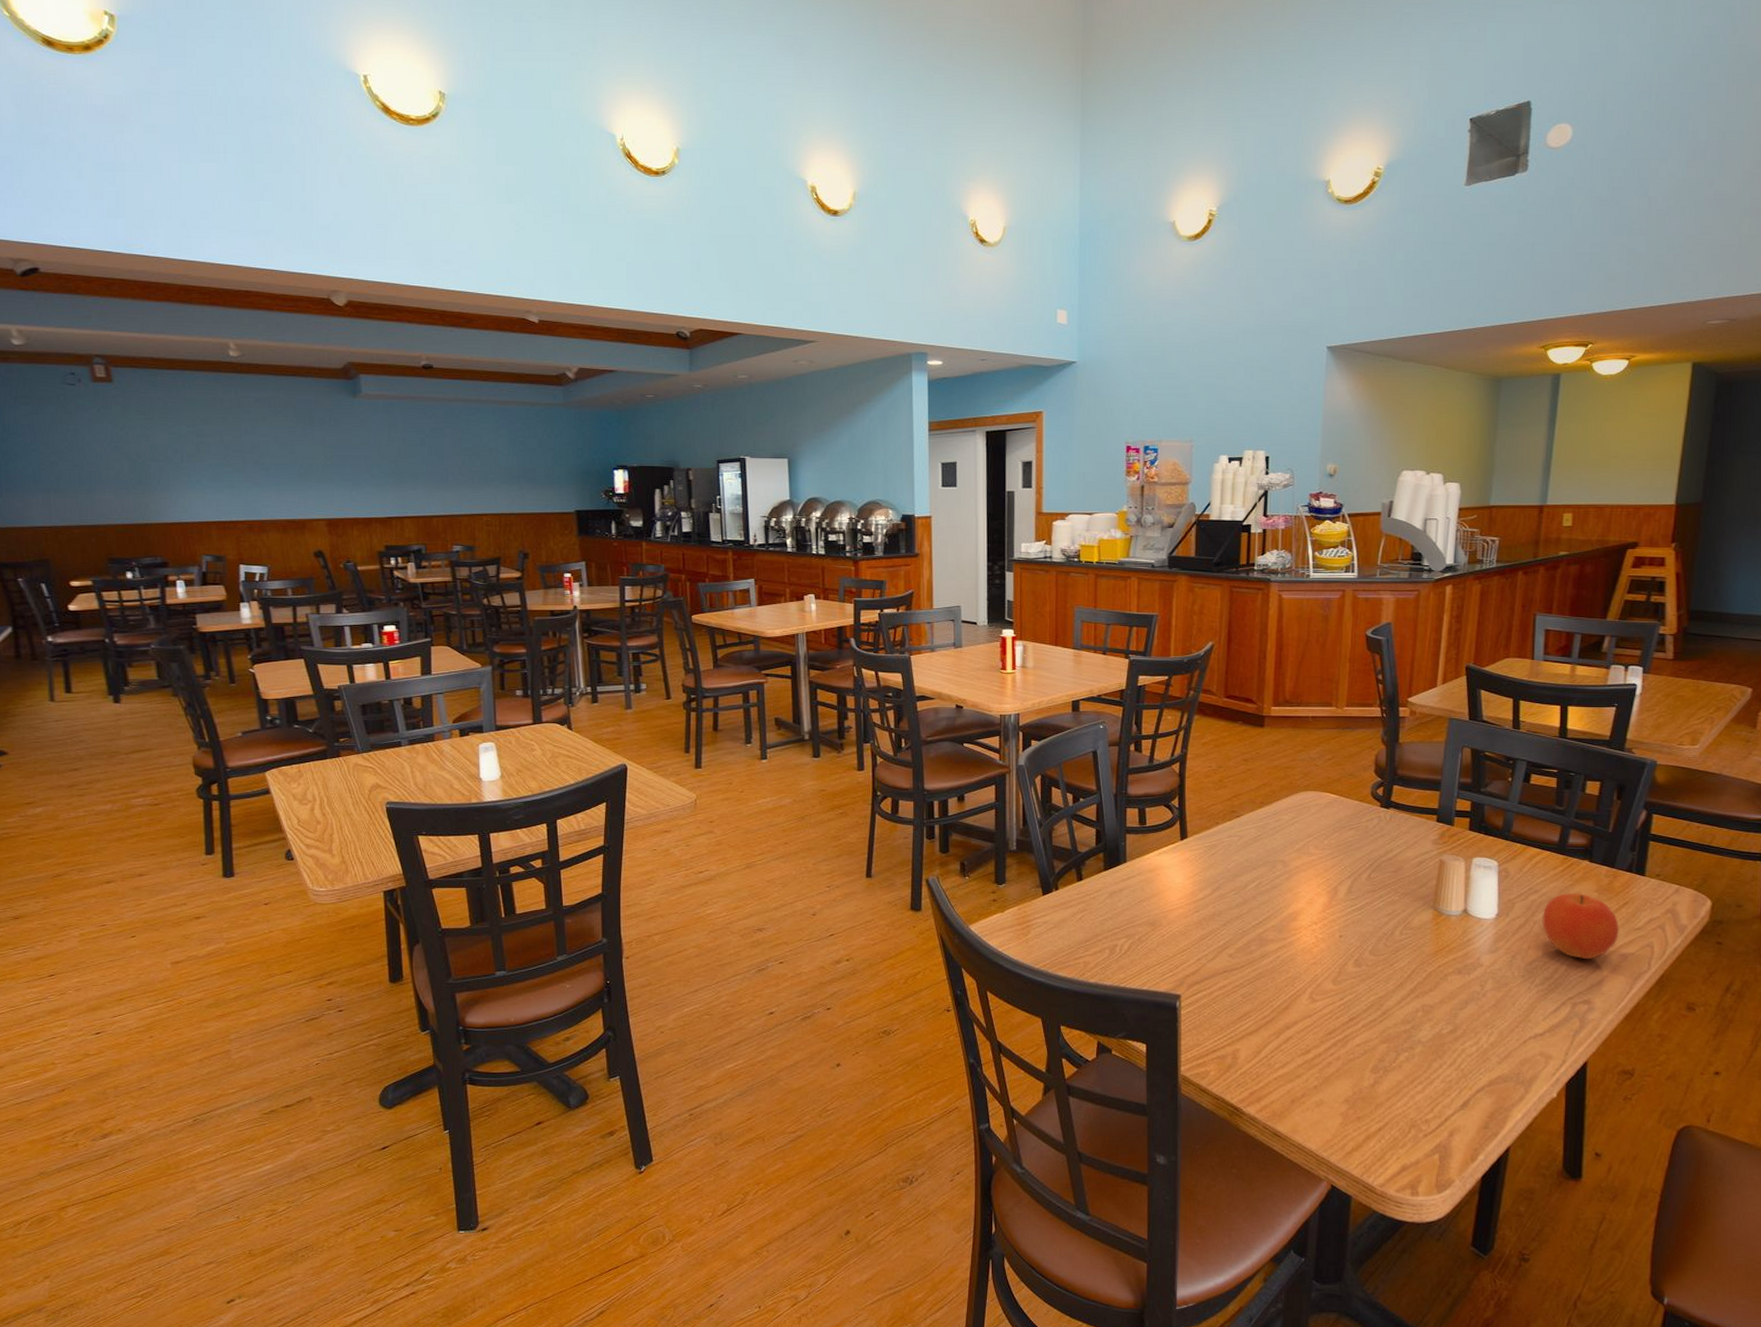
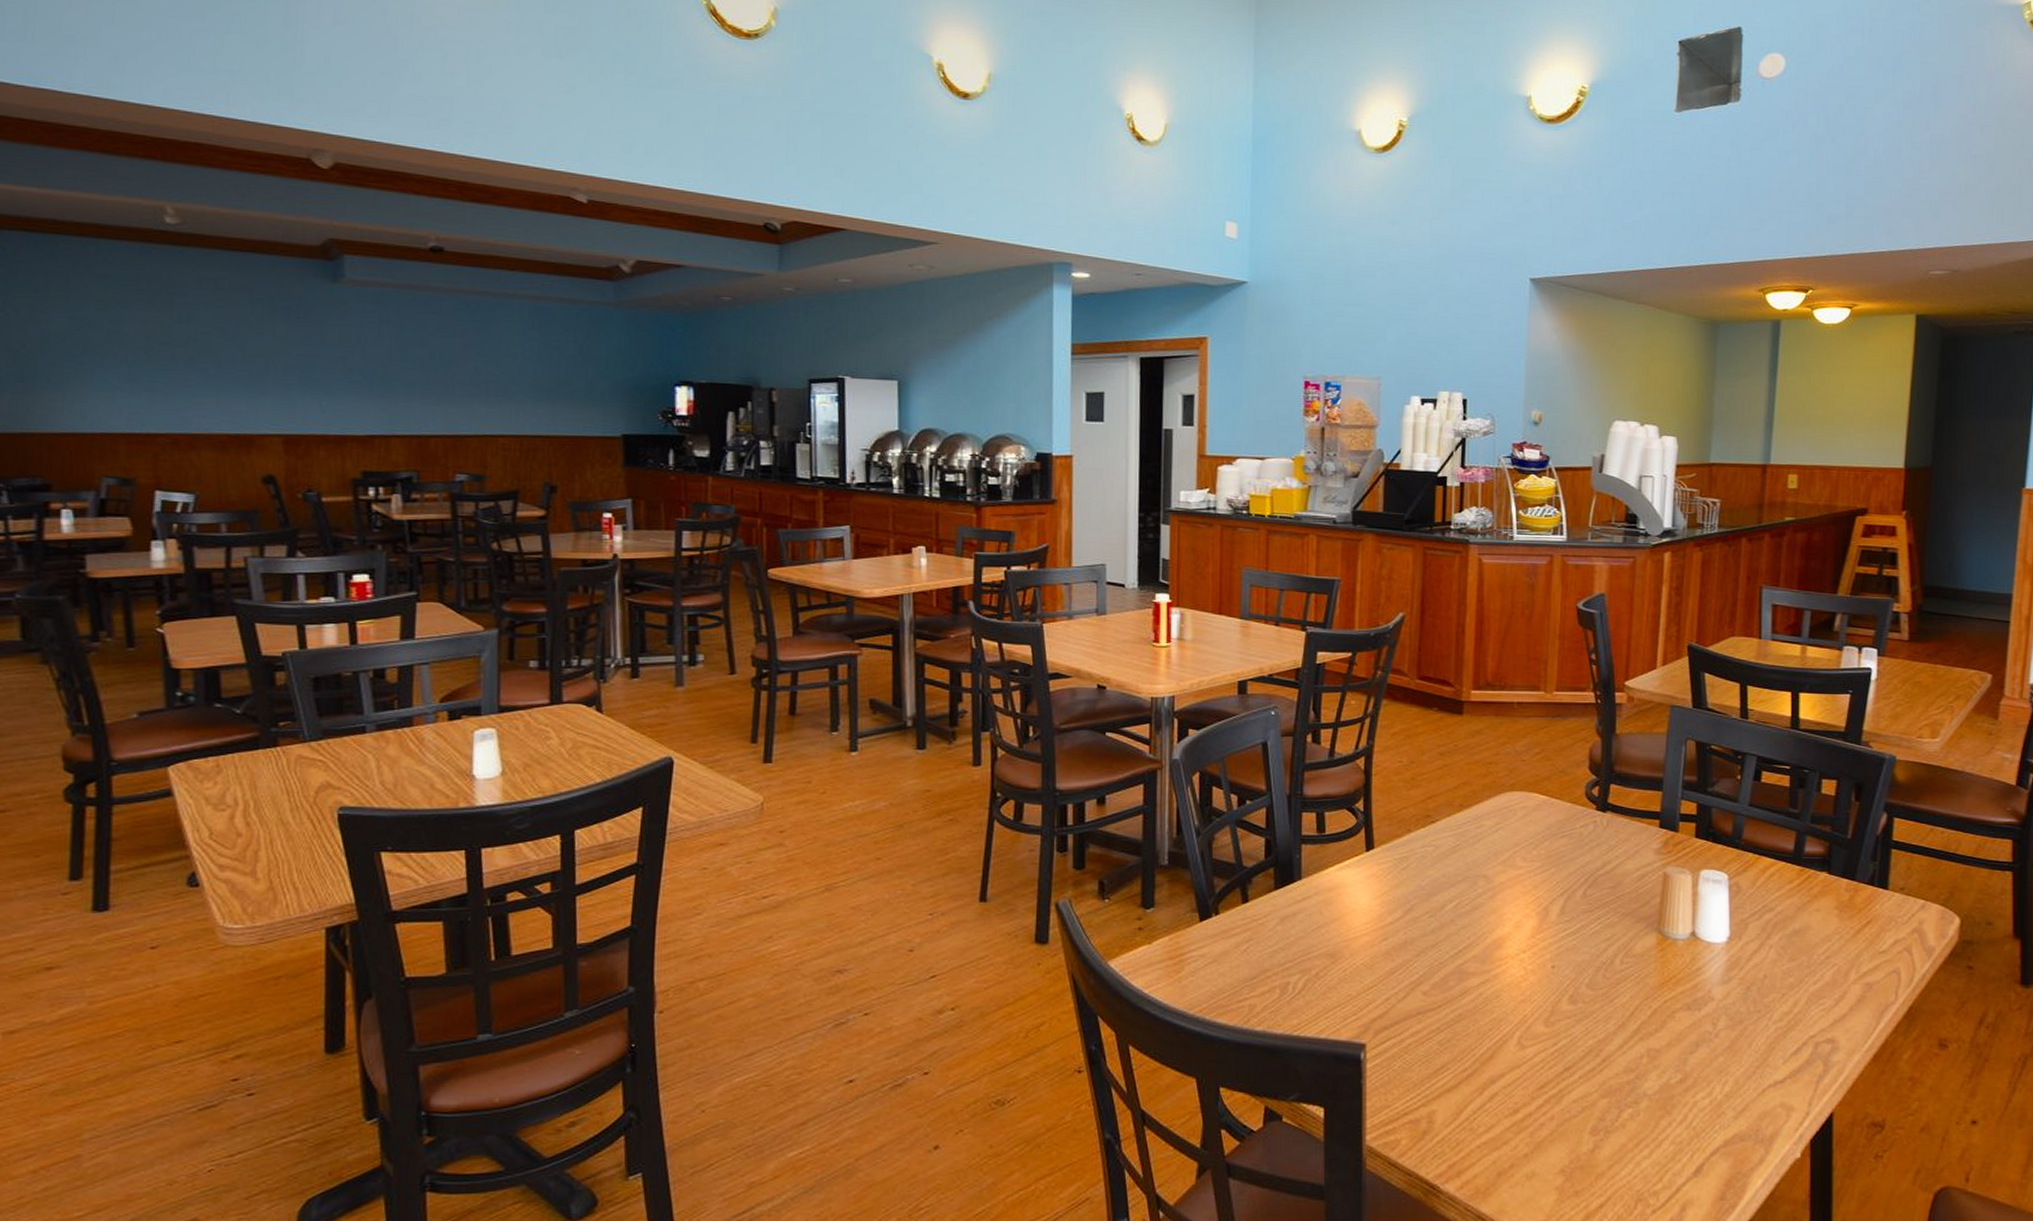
fruit: present [1541,892,1619,960] -> none [1778,910,1863,990]

